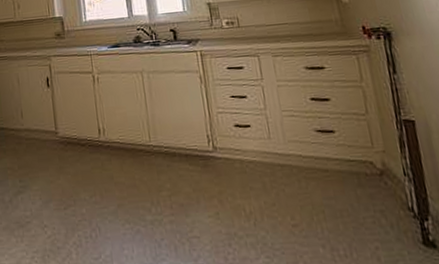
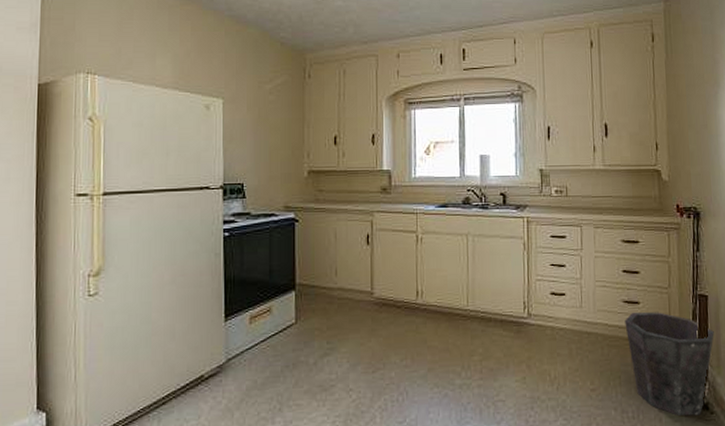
waste bin: none [320,140,430,255] -> present [625,312,714,416]

